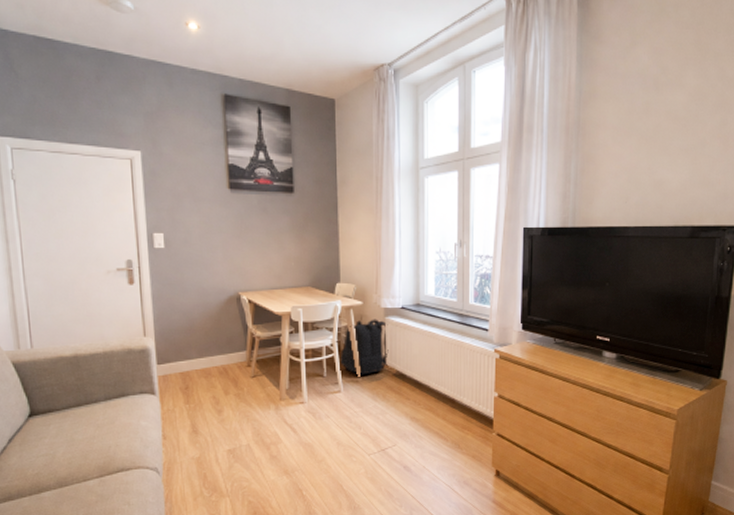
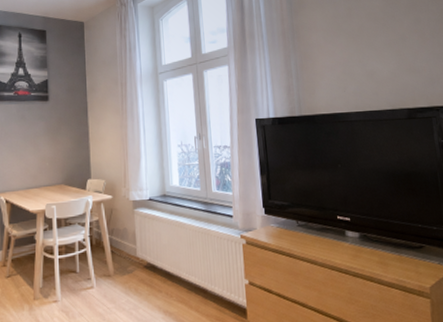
backpack: present [340,319,389,375] -> none [92,211,139,270]

